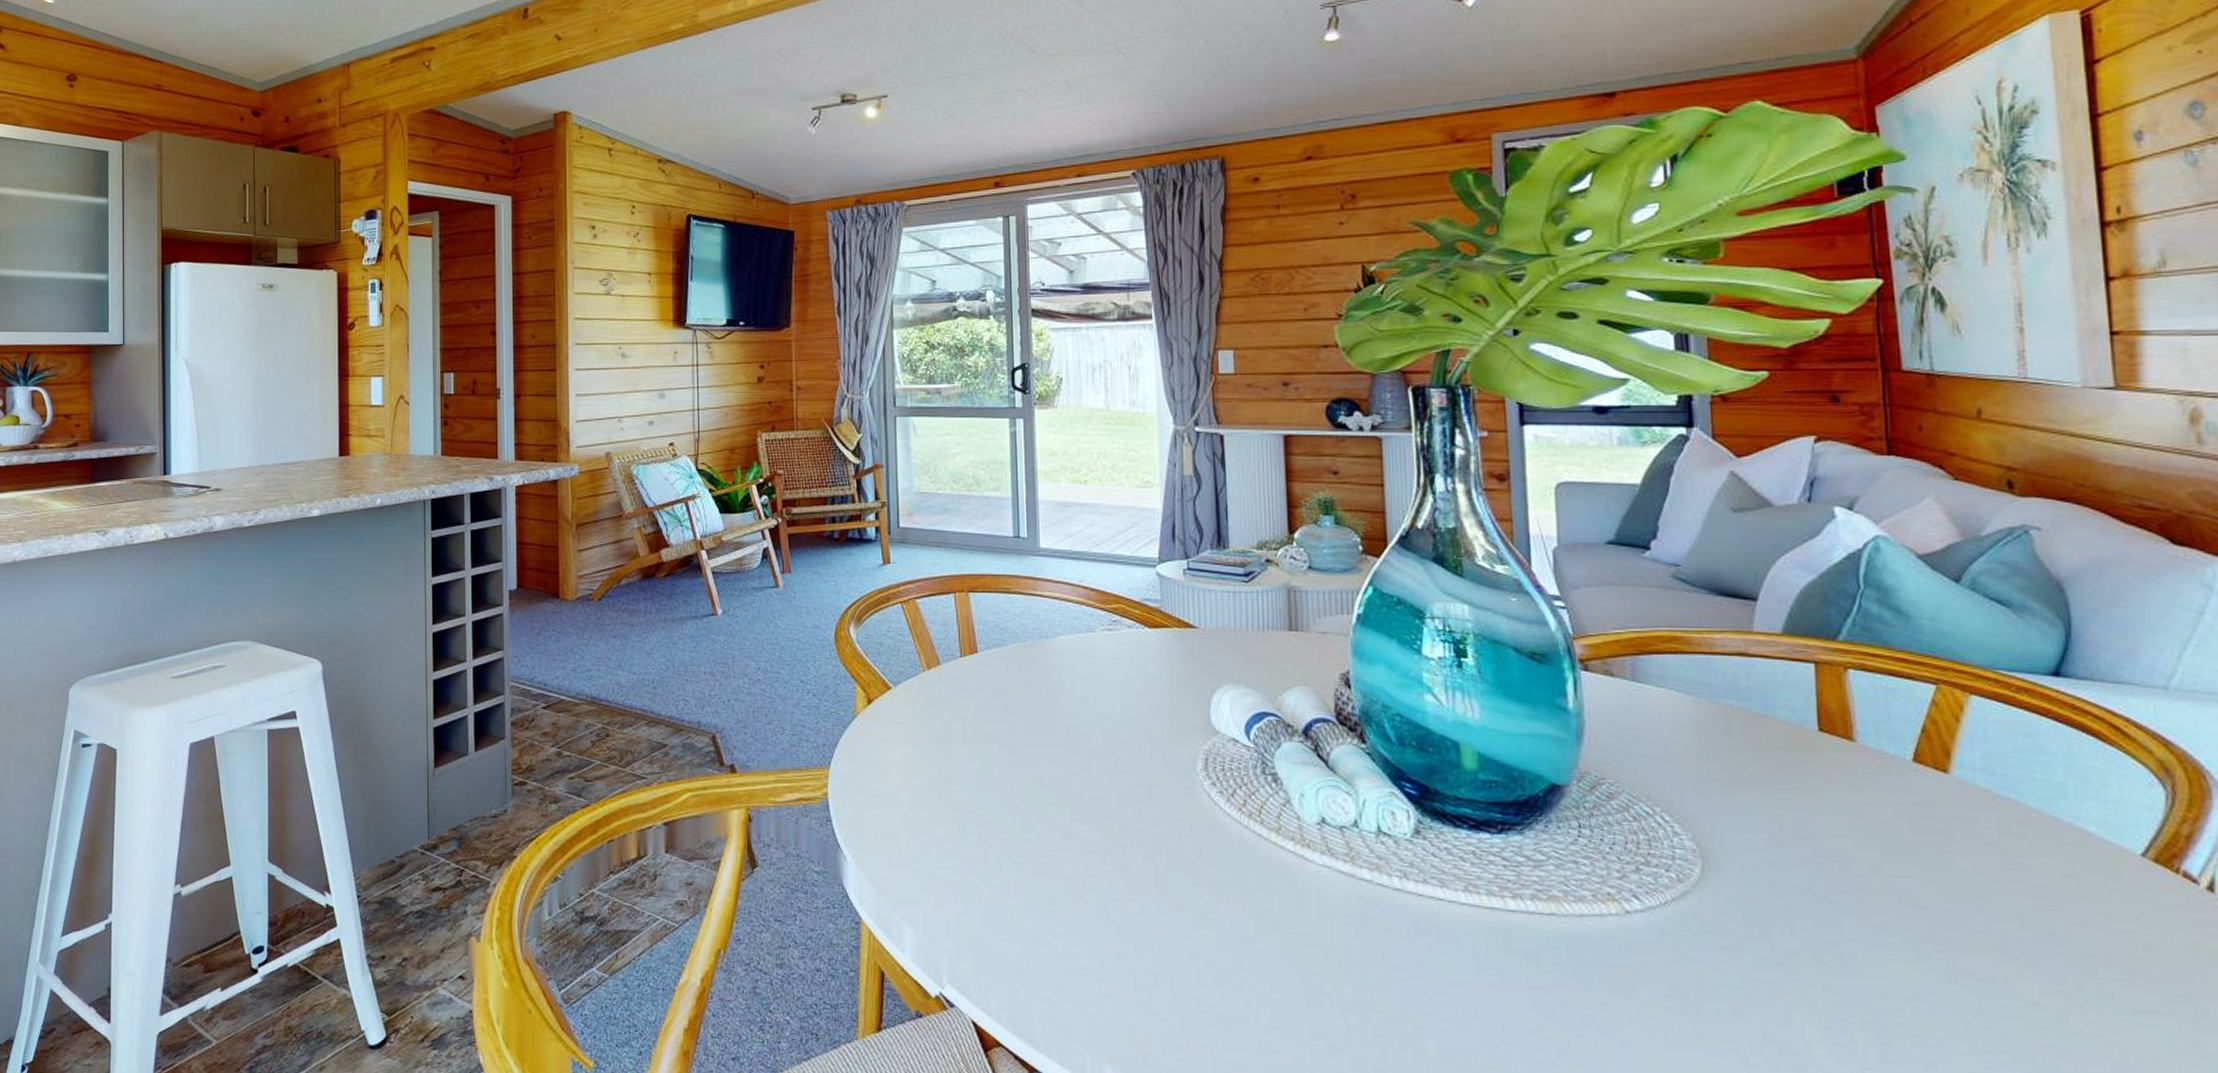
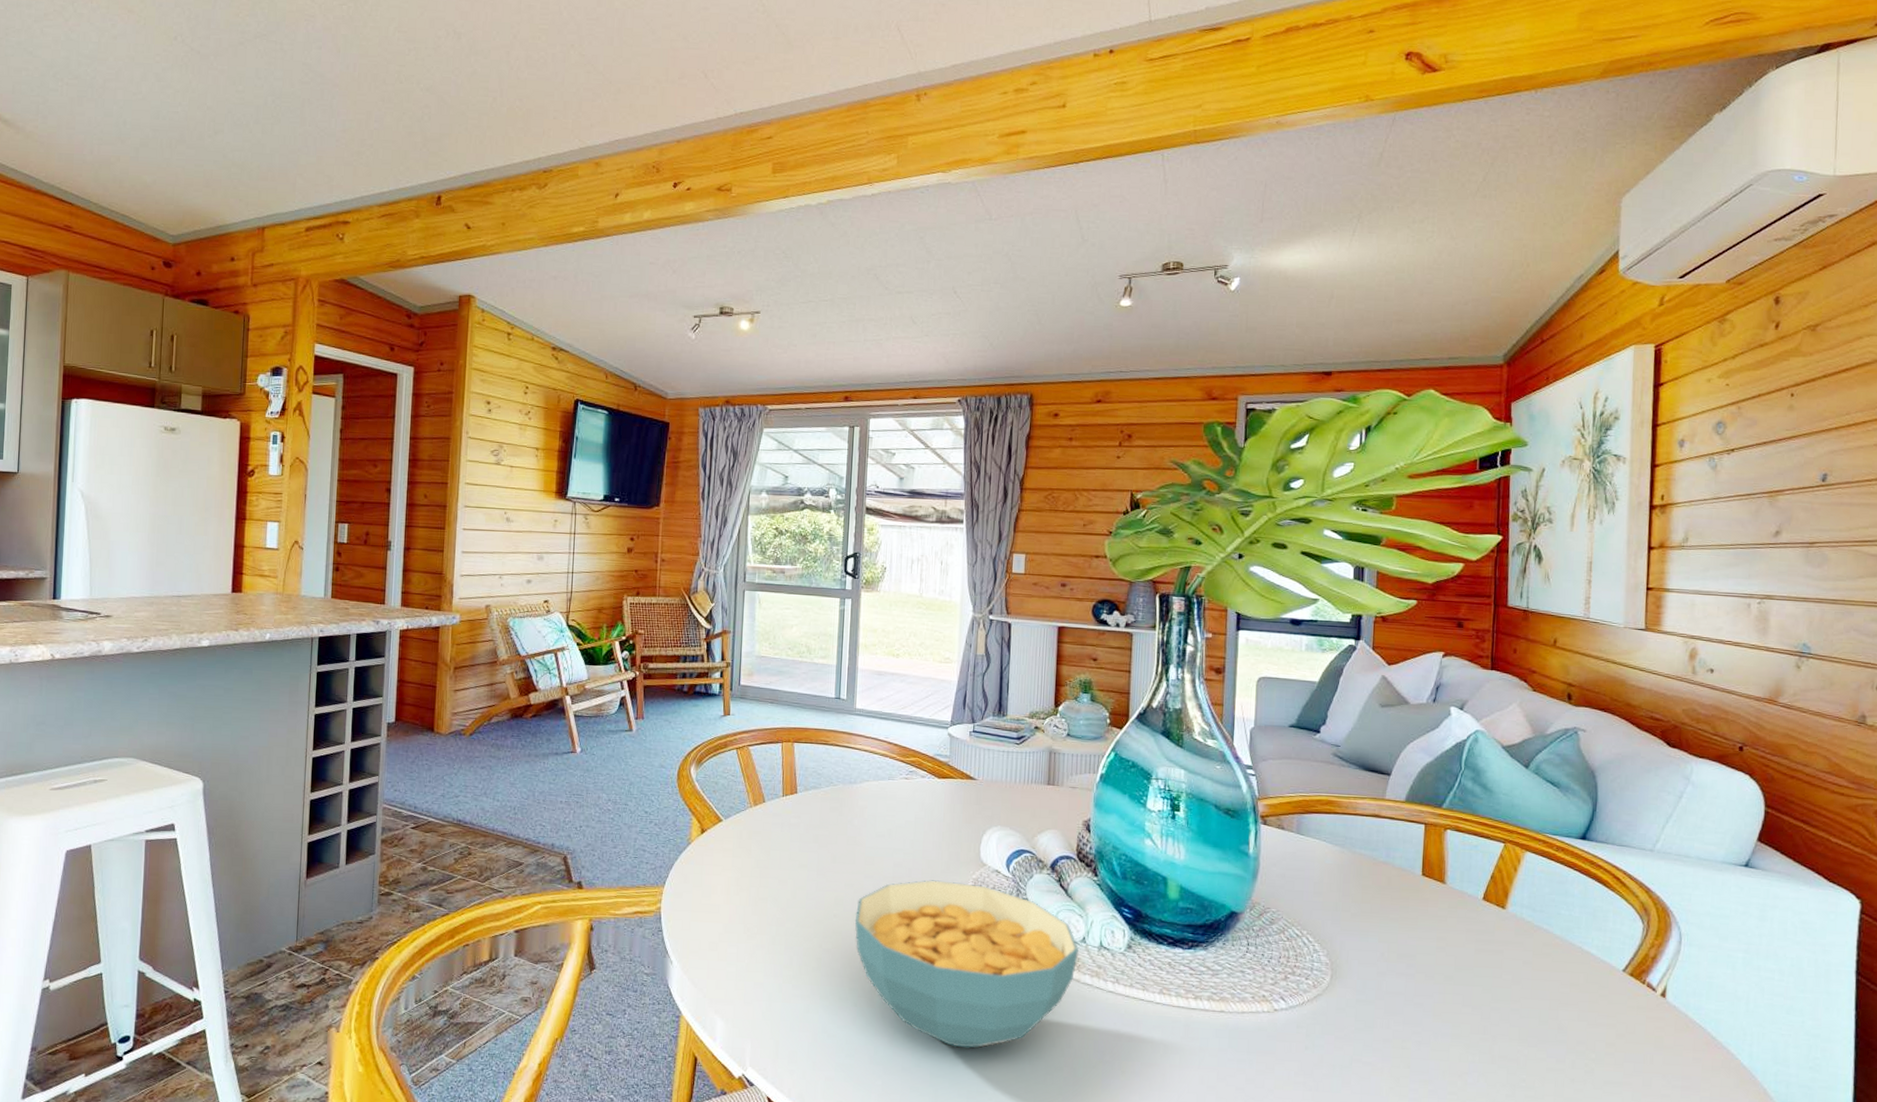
cereal bowl: none [1060,752,1350,962] -> present [854,880,1078,1048]

